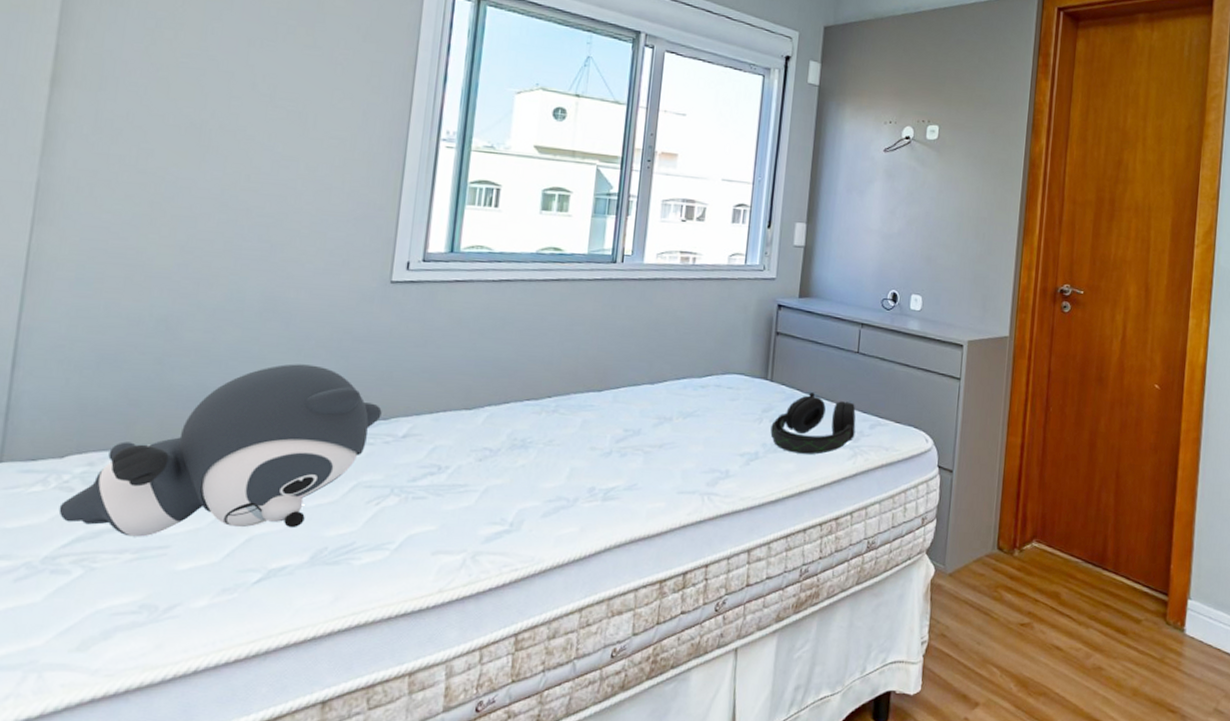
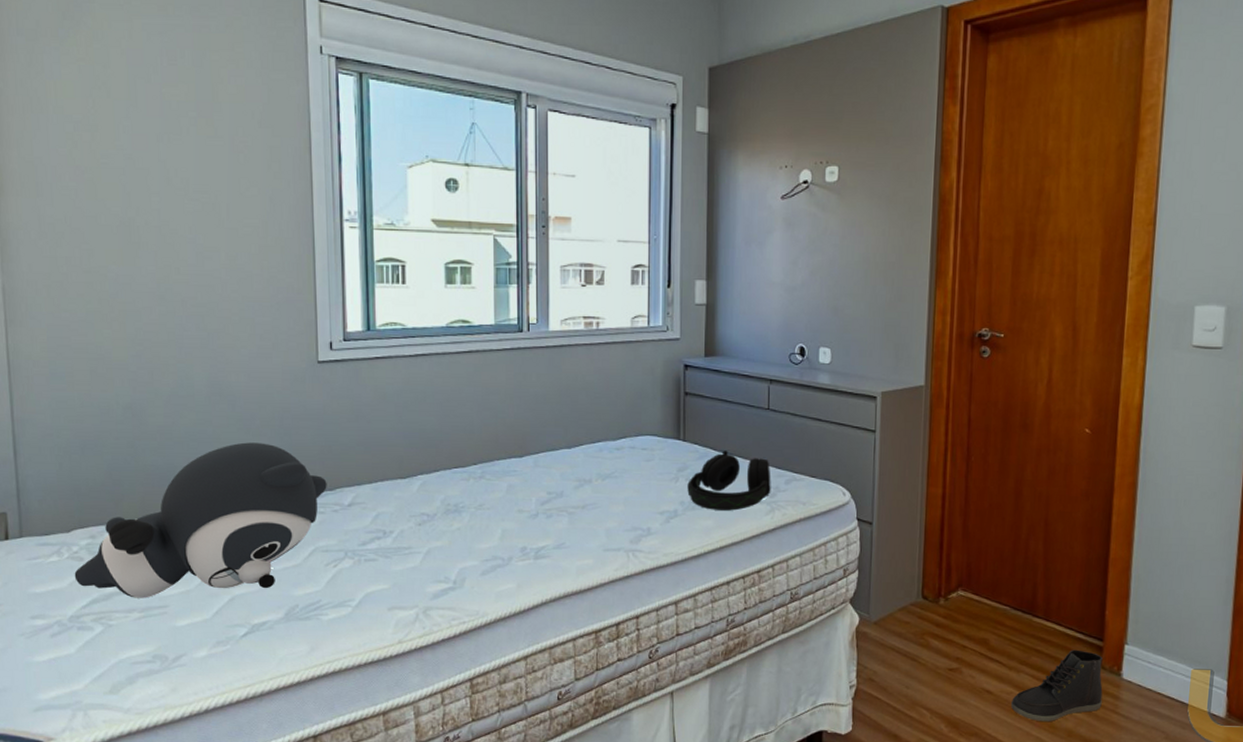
sneaker: none [1080,604,1167,681] -> present [1011,649,1103,722]

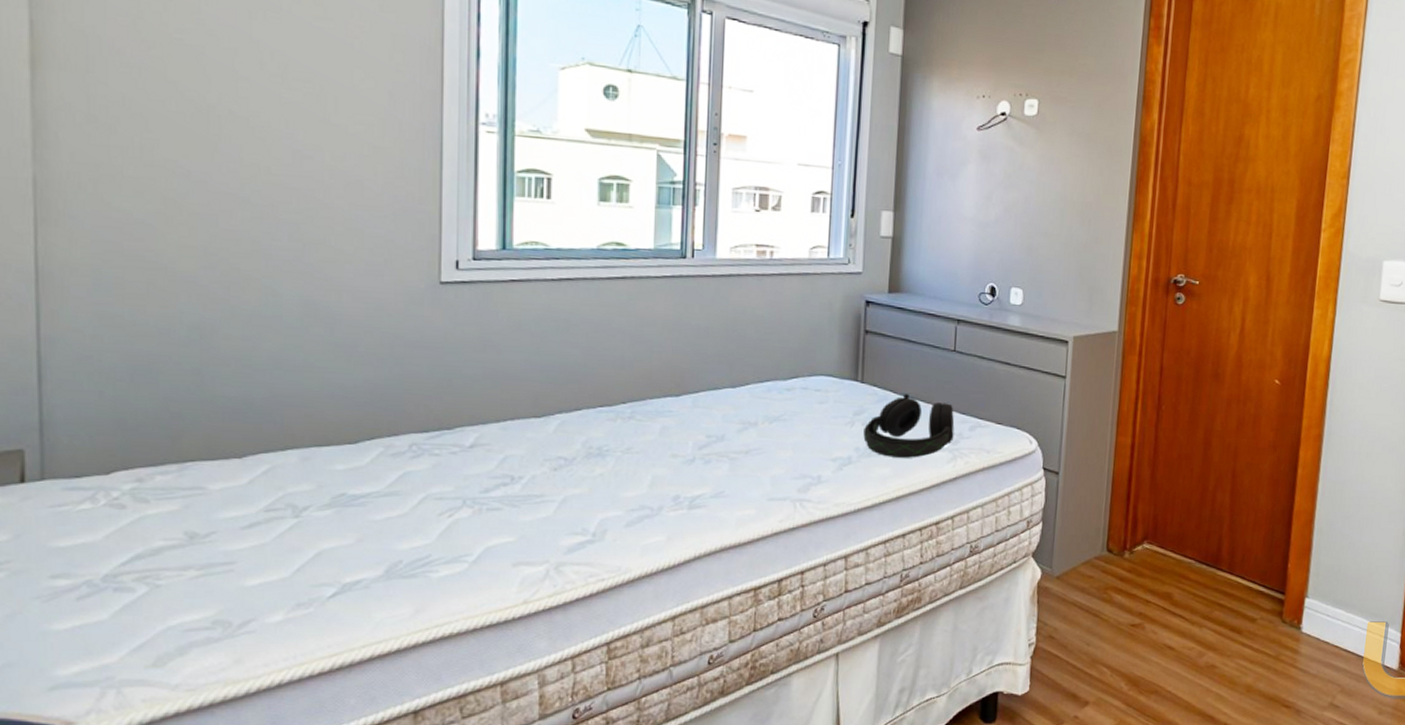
stuffed animal: present [74,442,327,598] -> none [112,372,445,554]
sneaker: present [1011,649,1103,722] -> none [1192,603,1284,678]

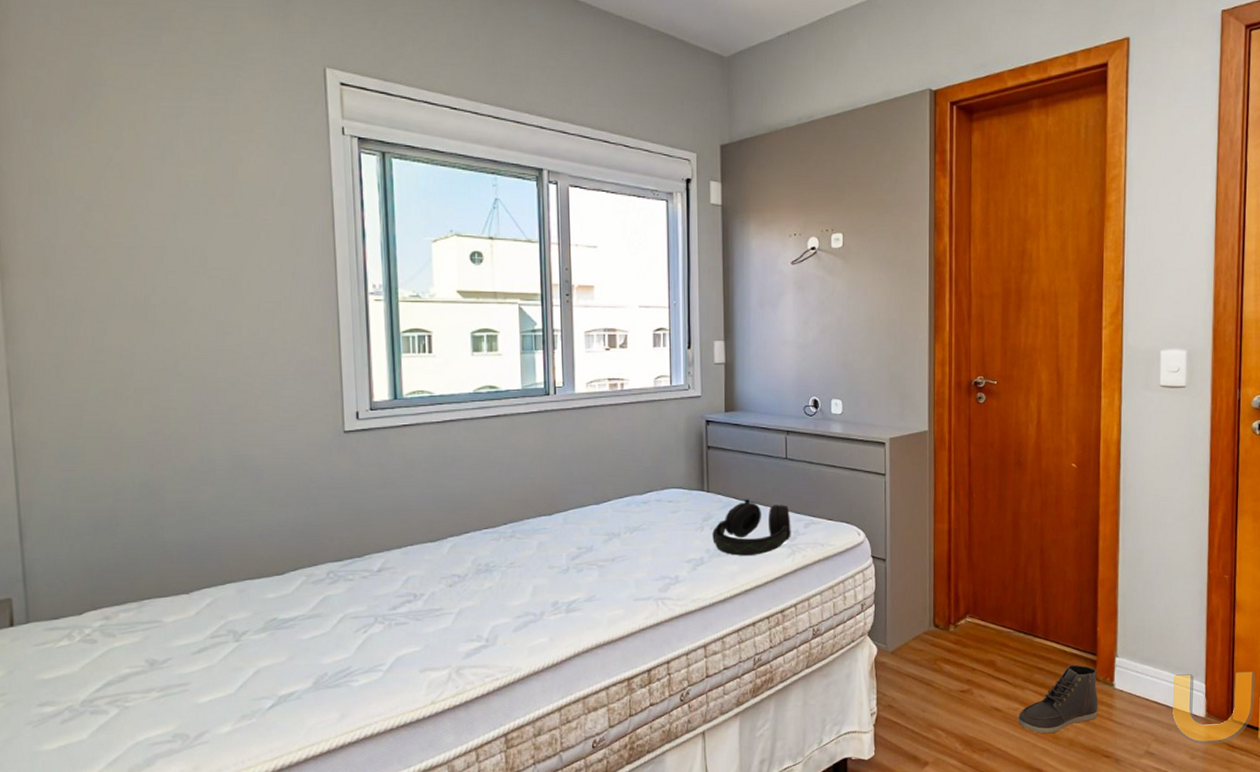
sneaker: none [1192,603,1284,678] -> present [1018,665,1098,734]

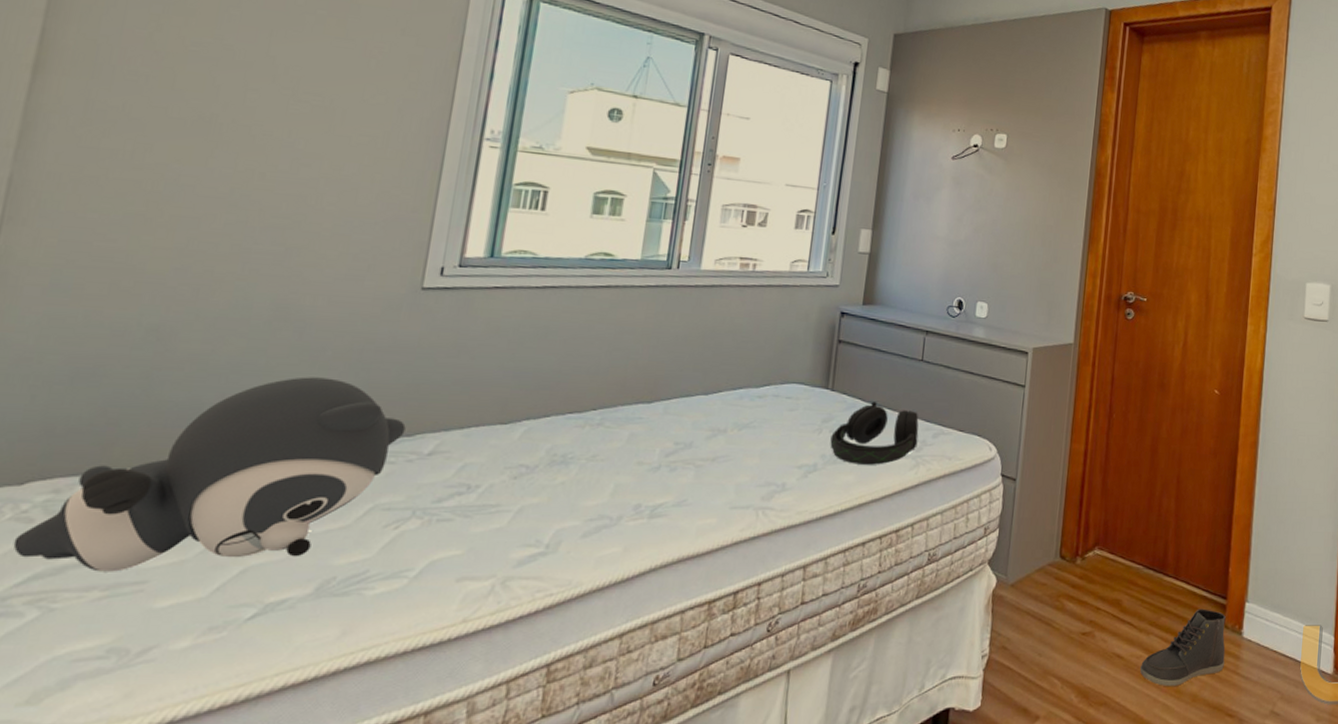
stuffed animal: none [86,514,356,678] -> present [13,377,406,572]

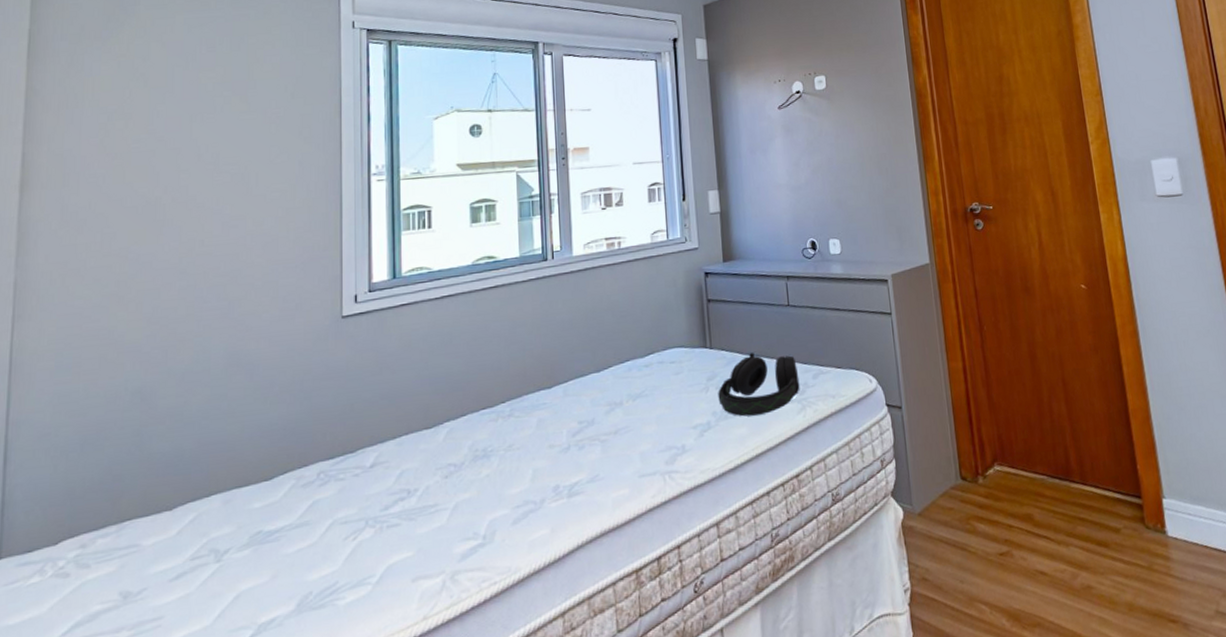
stuffed animal: present [13,377,406,572] -> none [57,410,348,614]
sneaker: present [1140,609,1226,687] -> none [1067,511,1155,599]

